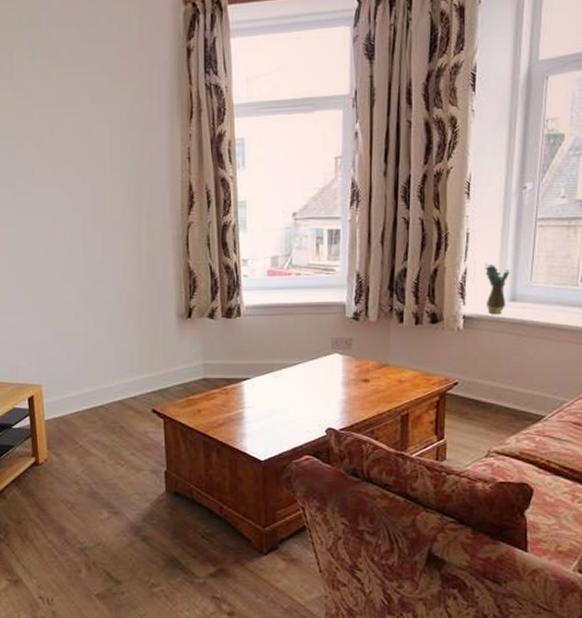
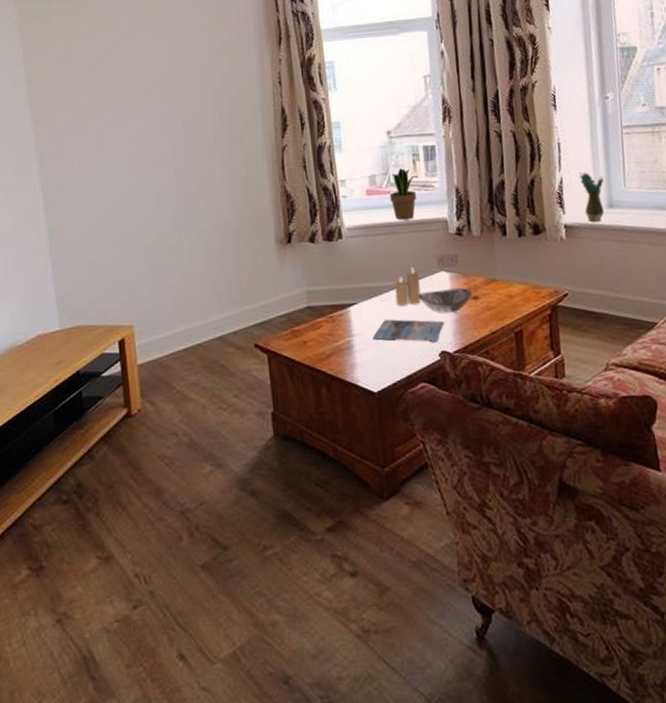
magazine: none [262,394,334,420] -> present [372,319,445,343]
candle: none [288,348,314,384] -> present [394,267,421,307]
potted plant: none [290,251,320,302] -> present [389,168,418,221]
decorative bowl: none [310,371,364,394] -> present [418,288,473,315]

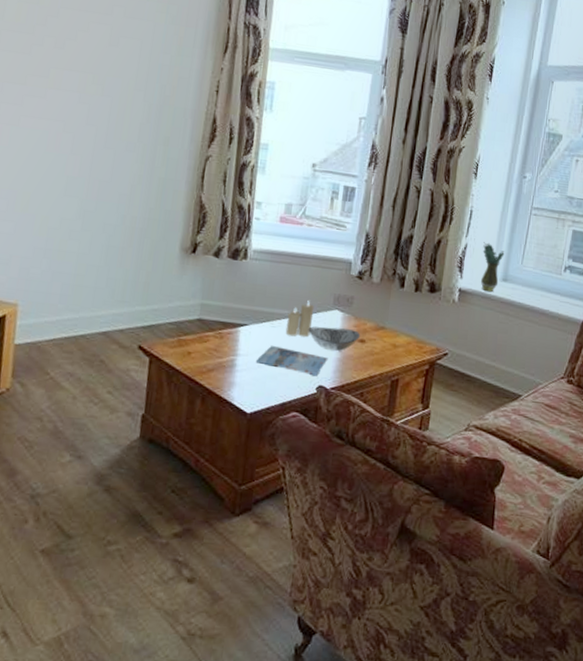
potted plant: present [389,168,418,221] -> none [301,202,333,255]

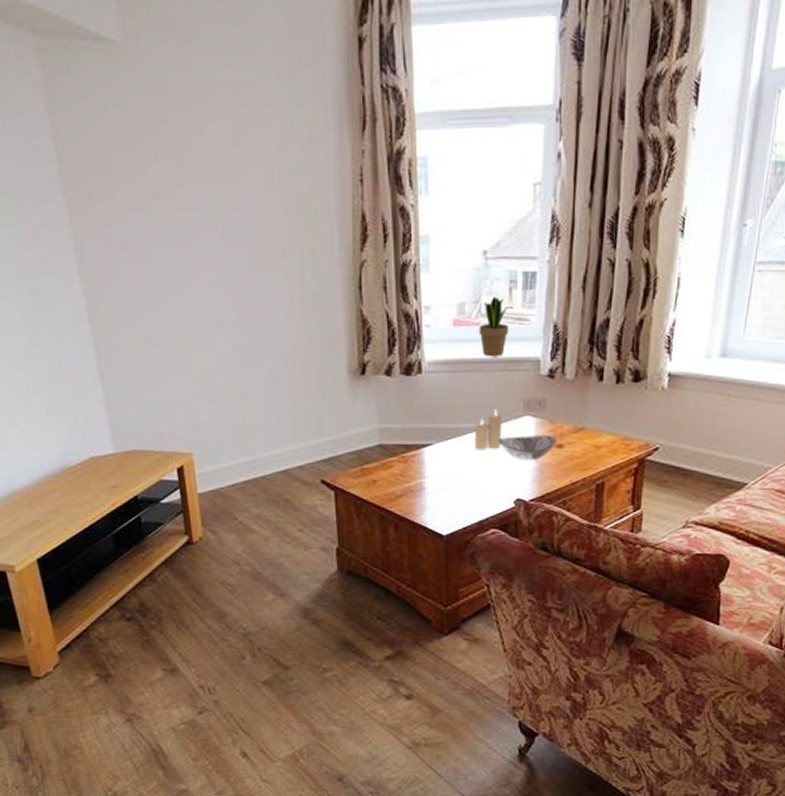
magazine: present [255,345,329,376] -> none [445,462,524,490]
potted plant: none [301,202,333,255] -> present [479,297,513,357]
vase: present [480,242,505,292] -> none [693,314,723,371]

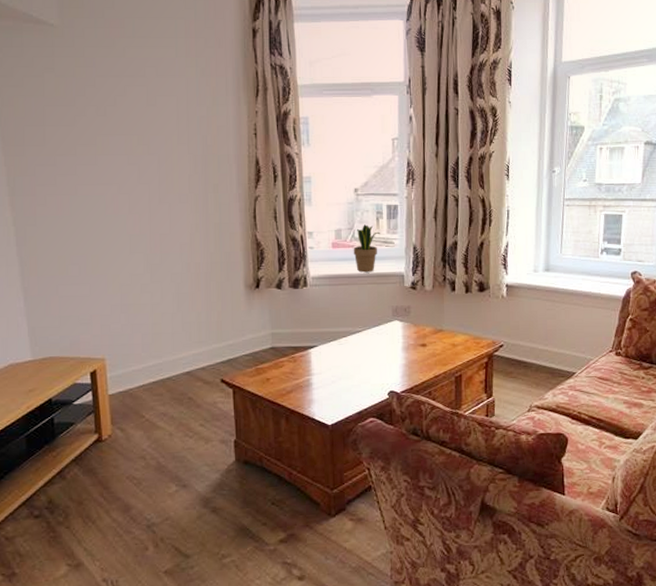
candle: present [474,410,503,451] -> none [352,316,376,350]
decorative bowl: present [498,435,558,461] -> none [373,336,422,359]

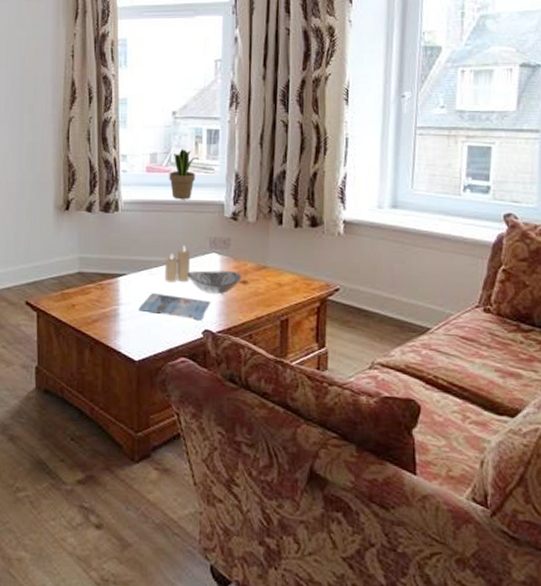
magazine: none [329,361,395,383] -> present [138,292,211,321]
candle: none [352,316,376,350] -> present [164,246,191,283]
decorative bowl: none [373,336,422,359] -> present [187,270,242,295]

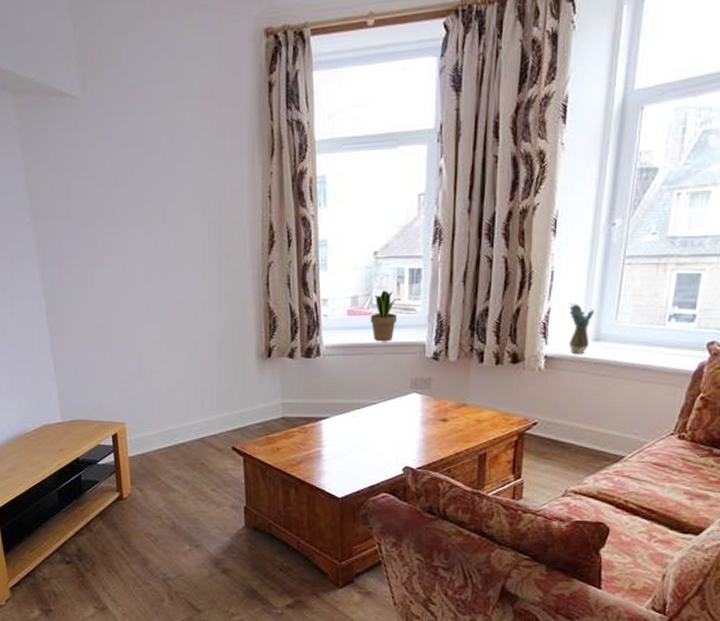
magazine: present [138,292,211,321] -> none [340,433,412,458]
candle: present [164,246,191,283] -> none [366,388,392,423]
decorative bowl: present [187,270,242,295] -> none [388,410,442,433]
vase: none [365,169,391,220] -> present [568,302,595,354]

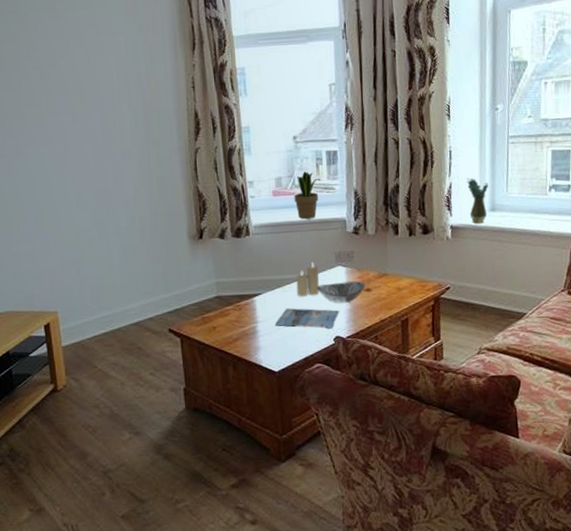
magazine: none [340,433,412,458] -> present [274,308,340,329]
candle: none [366,388,392,423] -> present [295,262,320,297]
decorative bowl: none [388,410,442,433] -> present [317,281,366,304]

